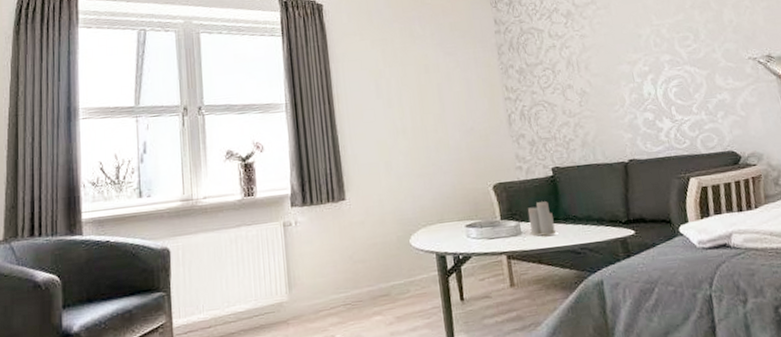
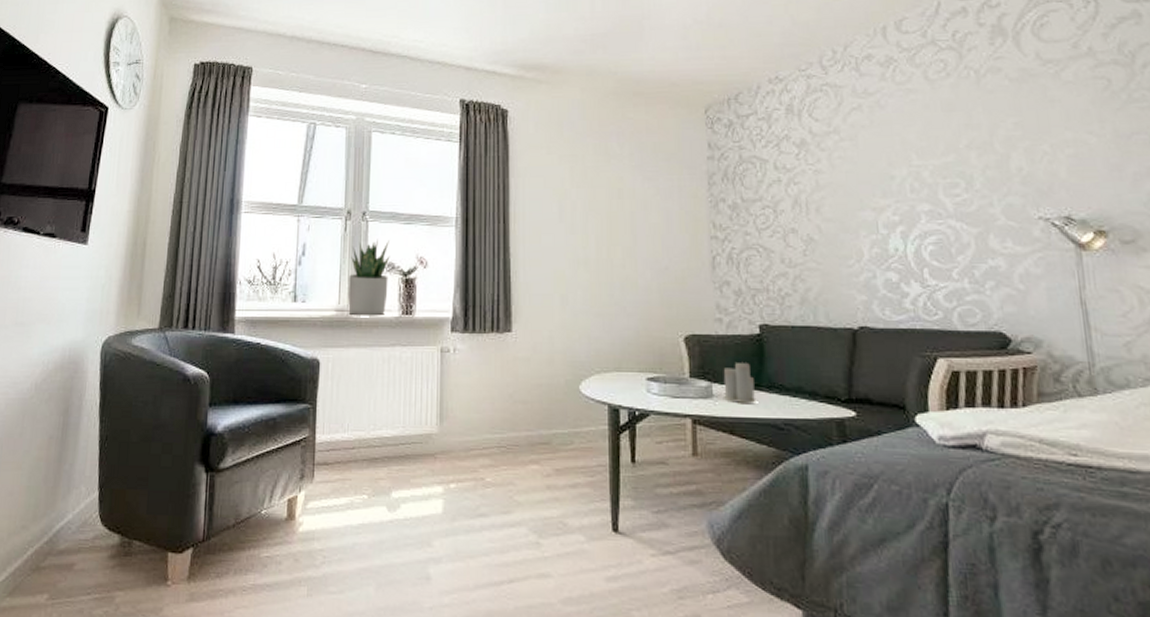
planter: none [191,130,229,204] -> present [347,239,390,316]

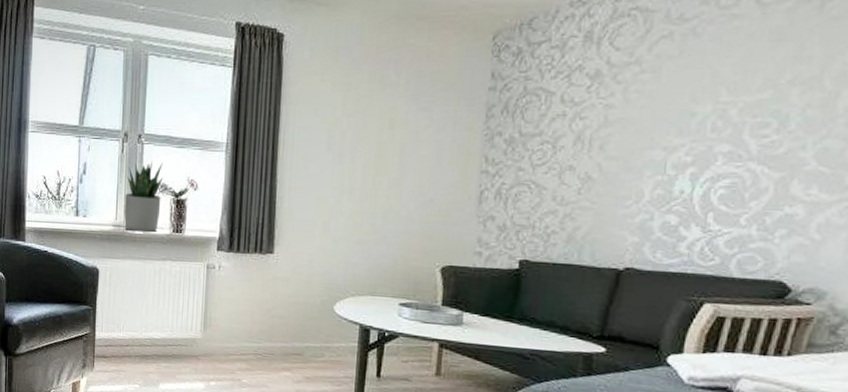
candle: present [722,360,757,403] -> none [472,292,506,333]

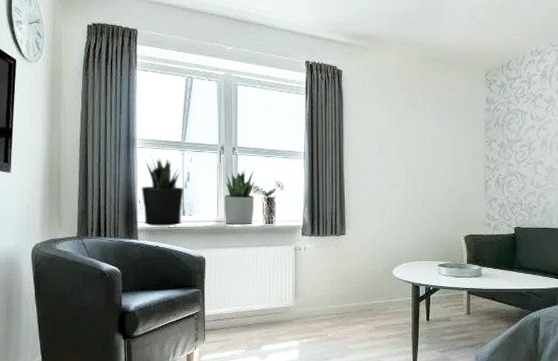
planter: none [31,142,79,229] -> present [141,155,184,227]

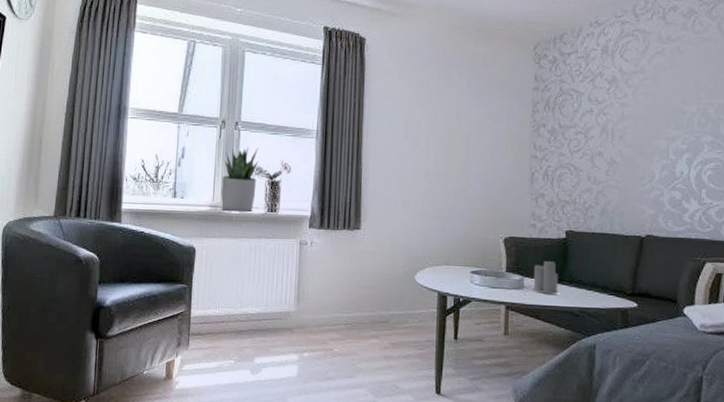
planter: present [141,155,184,227] -> none [129,127,177,210]
candle: none [488,251,510,279] -> present [532,259,559,294]

